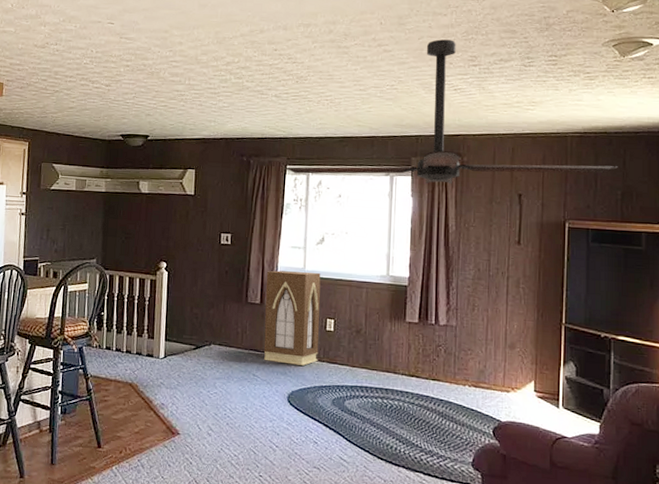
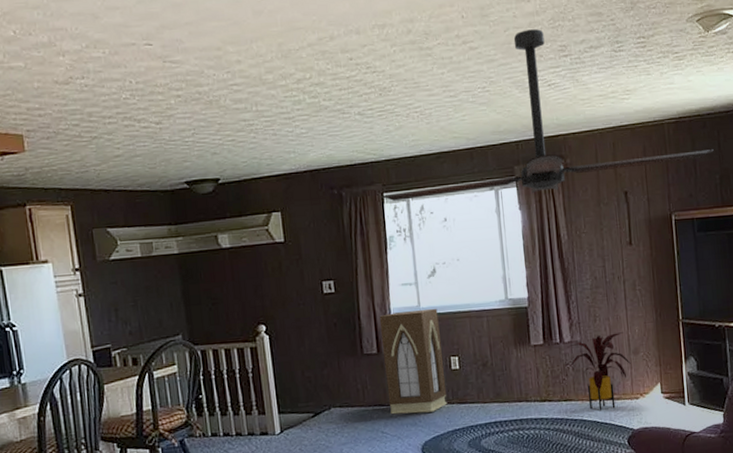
house plant: none [442,324,505,397] -> present [567,332,631,411]

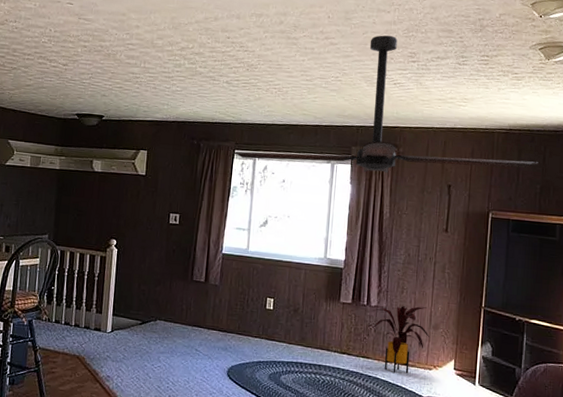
cabinet: present [379,309,448,415] -> none [206,250,263,342]

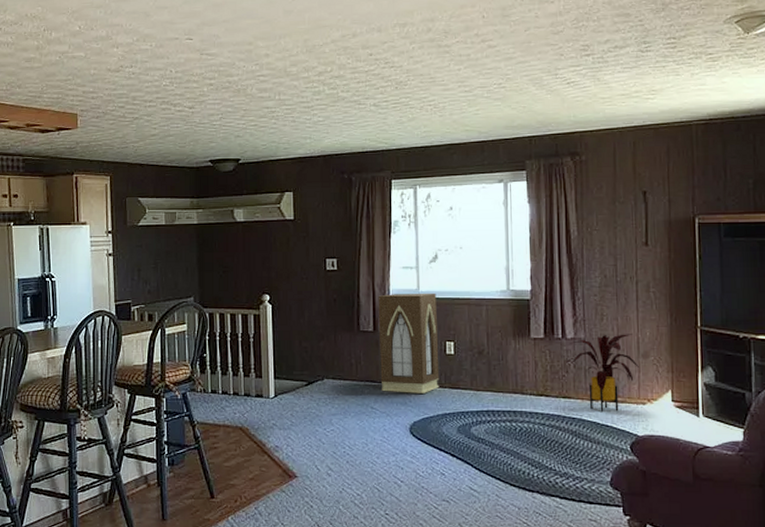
cabinet: none [206,250,263,342] -> present [378,294,440,393]
ceiling fan: present [233,35,538,173] -> none [390,29,748,189]

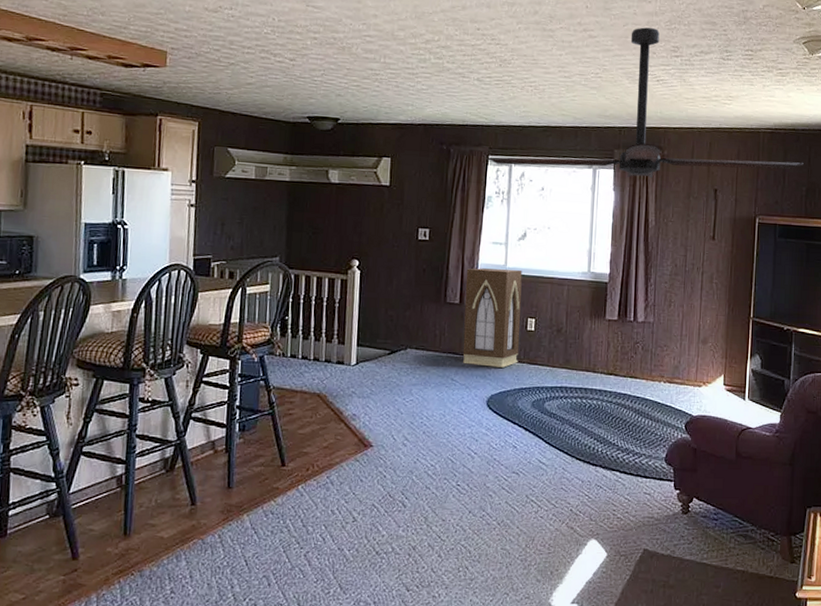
ceiling fan: none [390,29,748,189] -> present [486,27,804,178]
house plant: present [570,334,639,413] -> none [640,320,698,393]

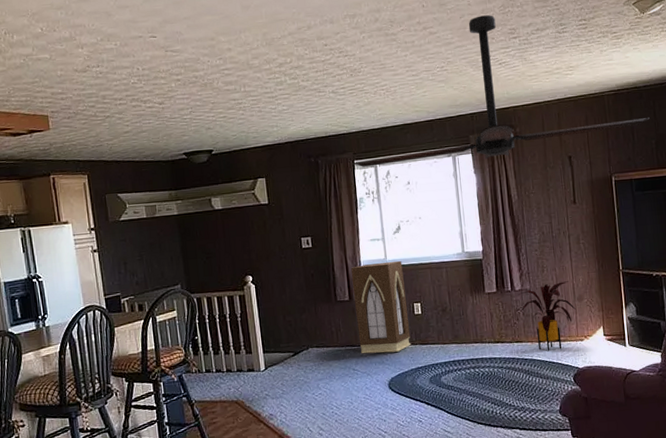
house plant: none [640,320,698,393] -> present [518,281,576,352]

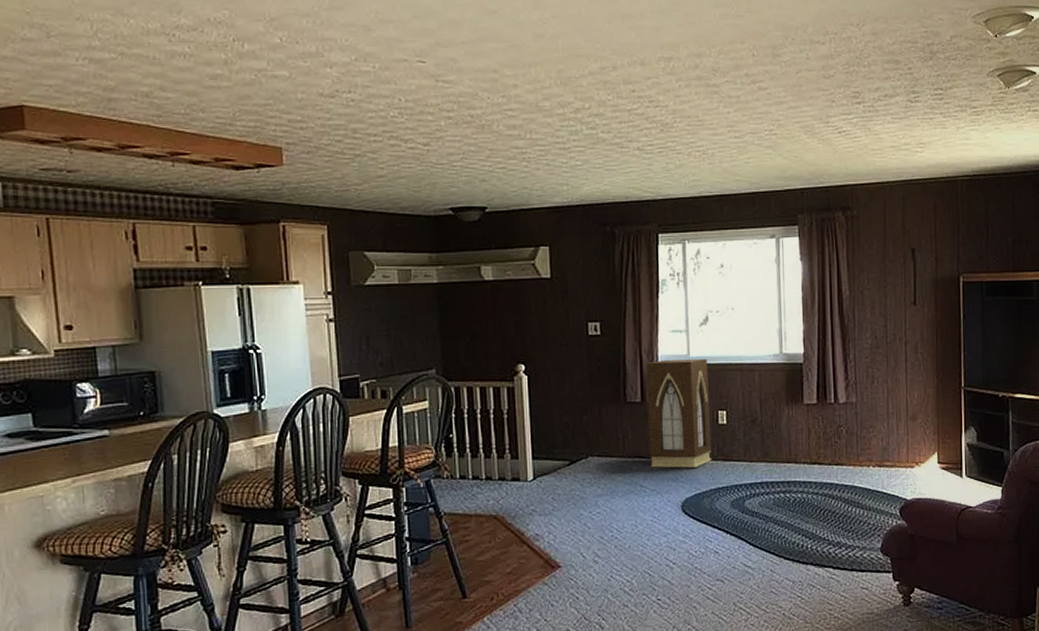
ceiling fan: present [352,15,650,167] -> none [656,73,1008,245]
house plant: present [518,281,576,352] -> none [842,396,908,478]

